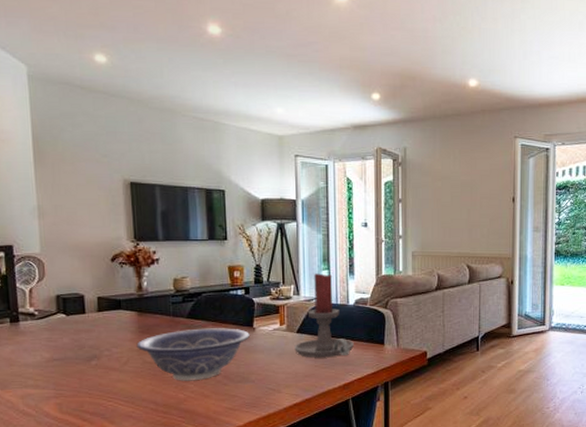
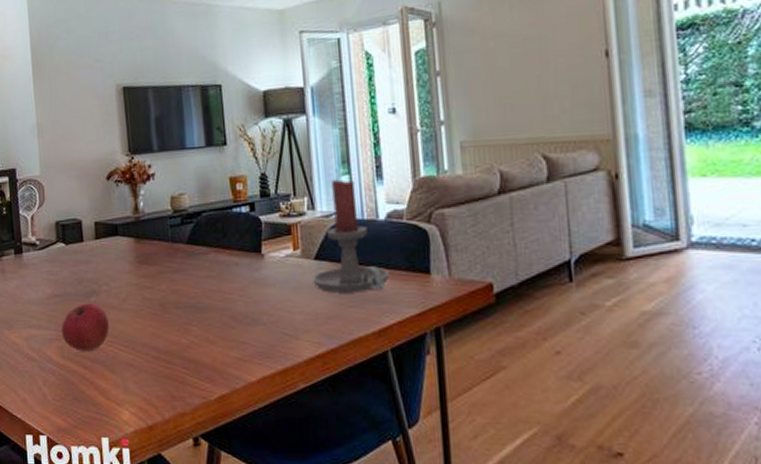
apple: none [60,366,110,407] -> present [61,303,109,352]
decorative bowl: present [136,328,250,381] -> none [135,255,258,323]

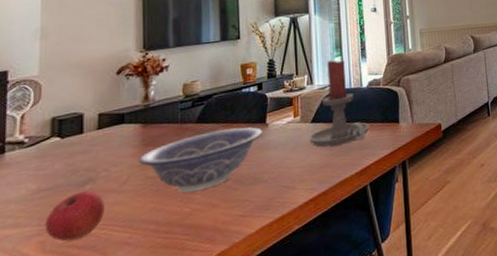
decorative bowl: none [135,255,258,323] -> present [139,127,262,193]

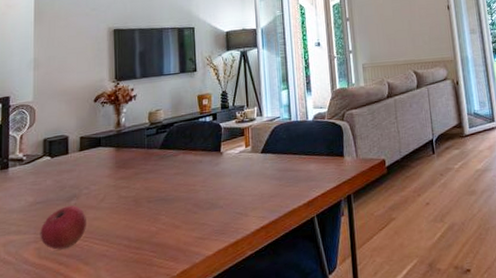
decorative bowl: present [139,127,262,193] -> none [113,154,218,214]
candle holder: present [309,60,369,147] -> none [259,93,316,177]

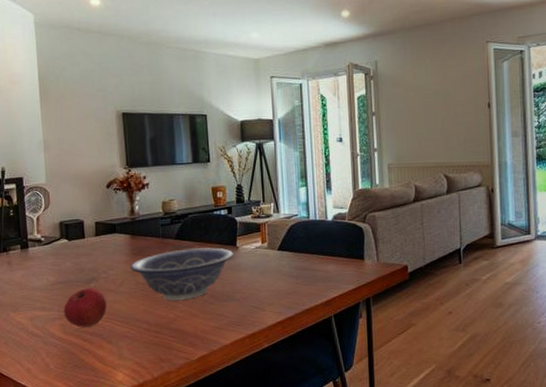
decorative bowl: none [113,154,218,214] -> present [130,247,233,301]

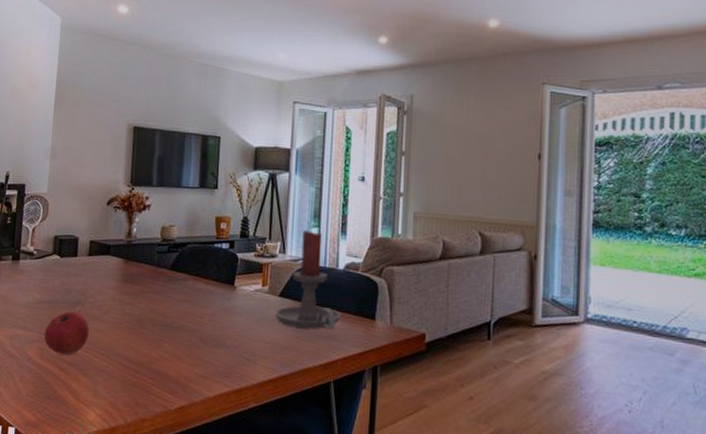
decorative bowl: present [130,247,233,301] -> none [119,282,230,340]
candle holder: none [276,190,334,275] -> present [275,230,341,329]

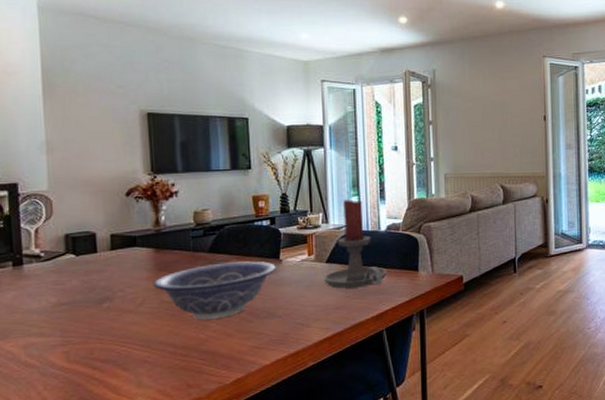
apple: present [44,311,89,356] -> none [67,308,123,354]
decorative bowl: none [119,282,230,340] -> present [153,261,276,320]

